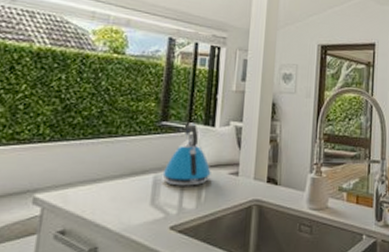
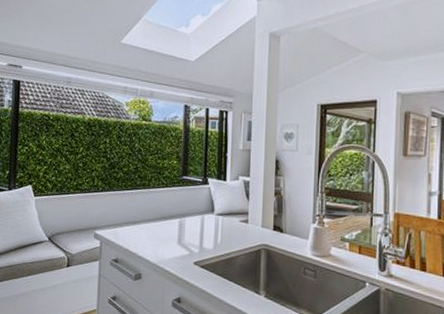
kettle: present [162,122,211,186] -> none [186,177,225,230]

